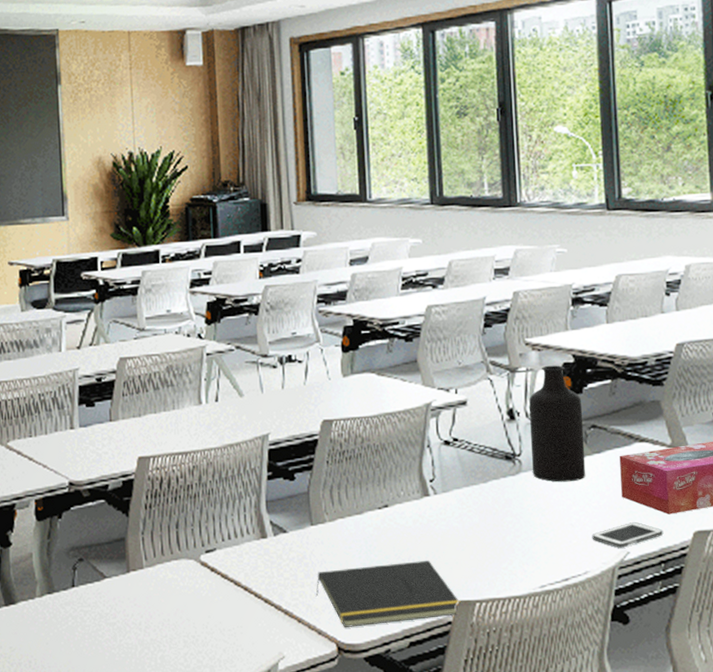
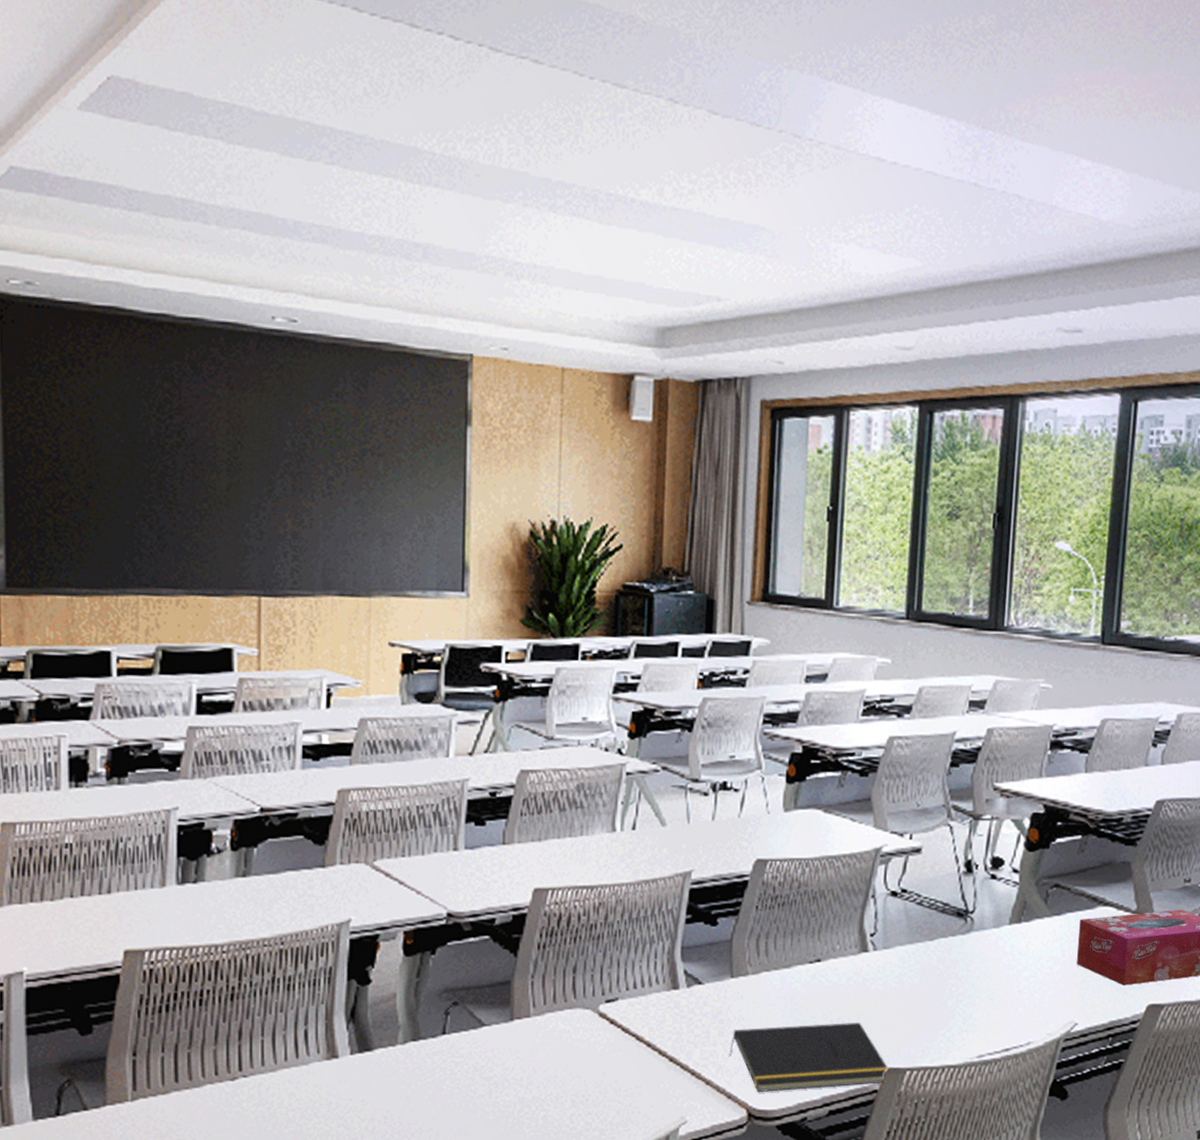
bottle: present [529,365,586,482] -> none [984,814,1047,945]
cell phone: present [592,522,664,548] -> none [1039,992,1116,1019]

